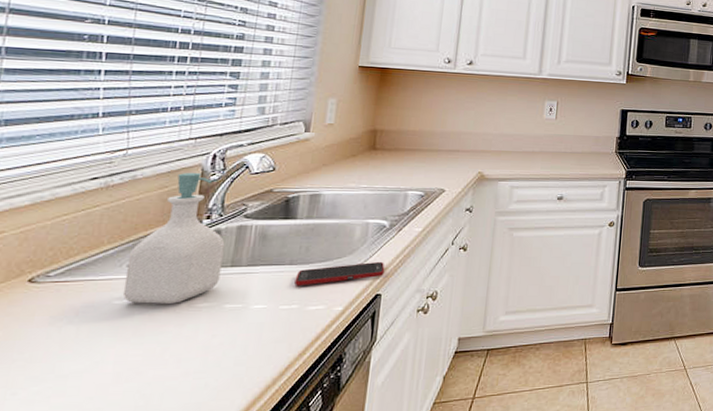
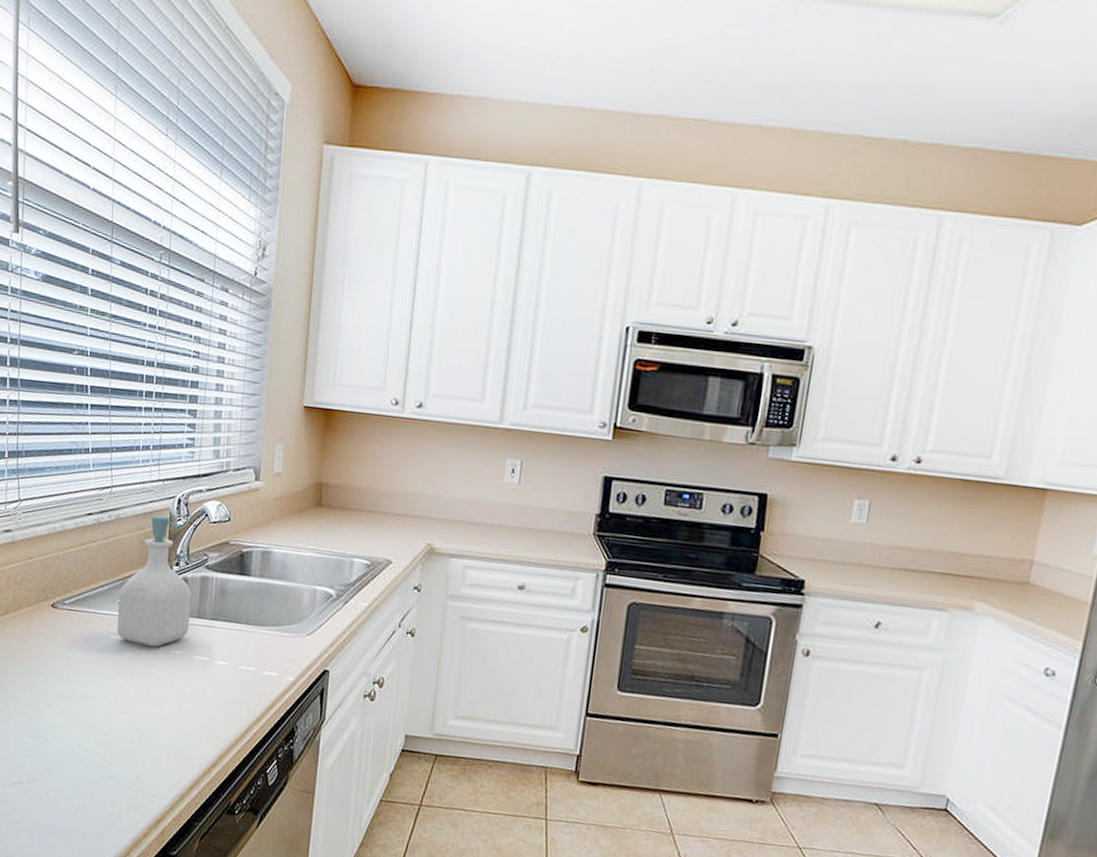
cell phone: present [294,261,385,287] -> none [251,631,333,652]

